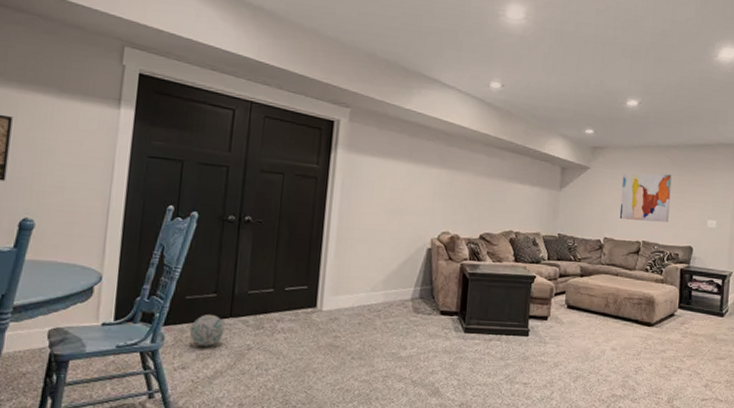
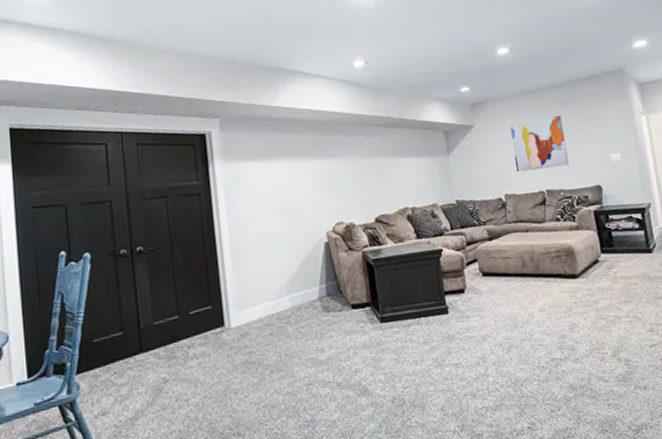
ball: present [189,315,224,347] -> none [103,353,137,389]

